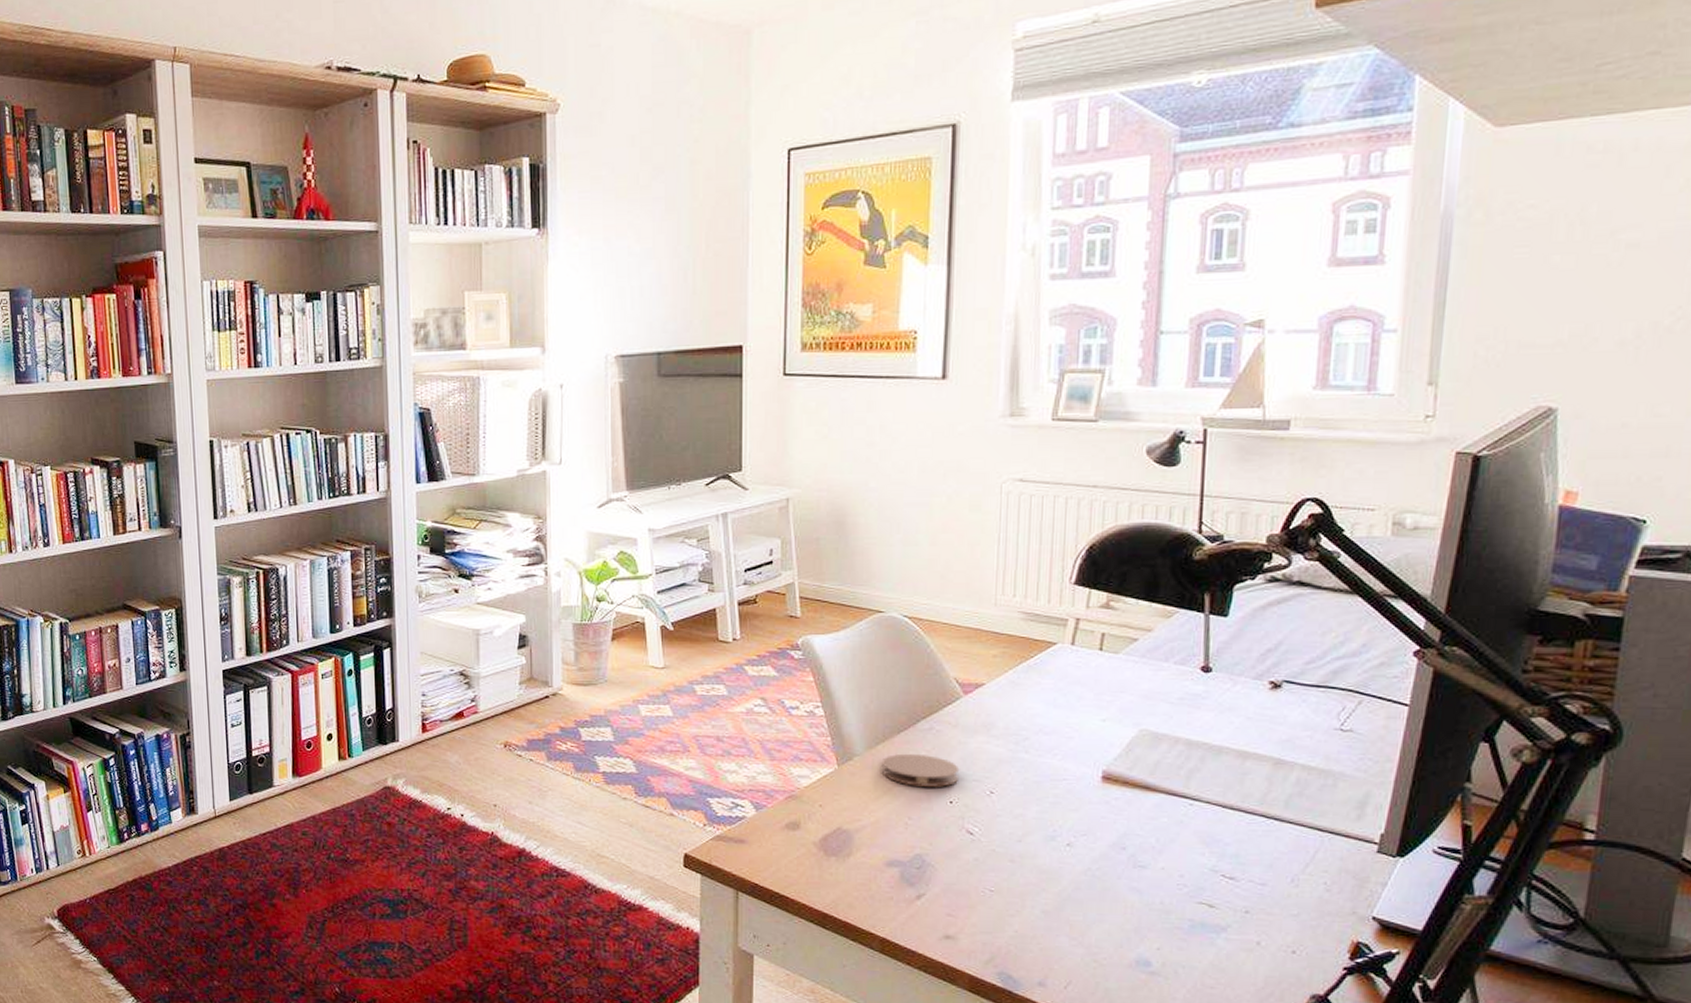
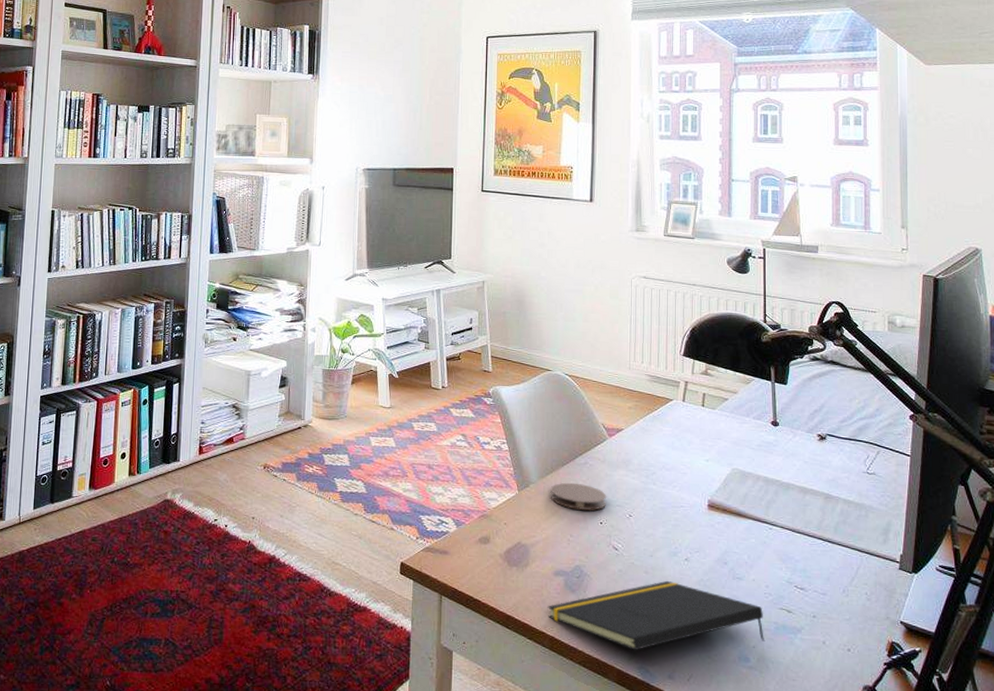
notepad: none [876,870,1175,954] -> present [547,580,765,651]

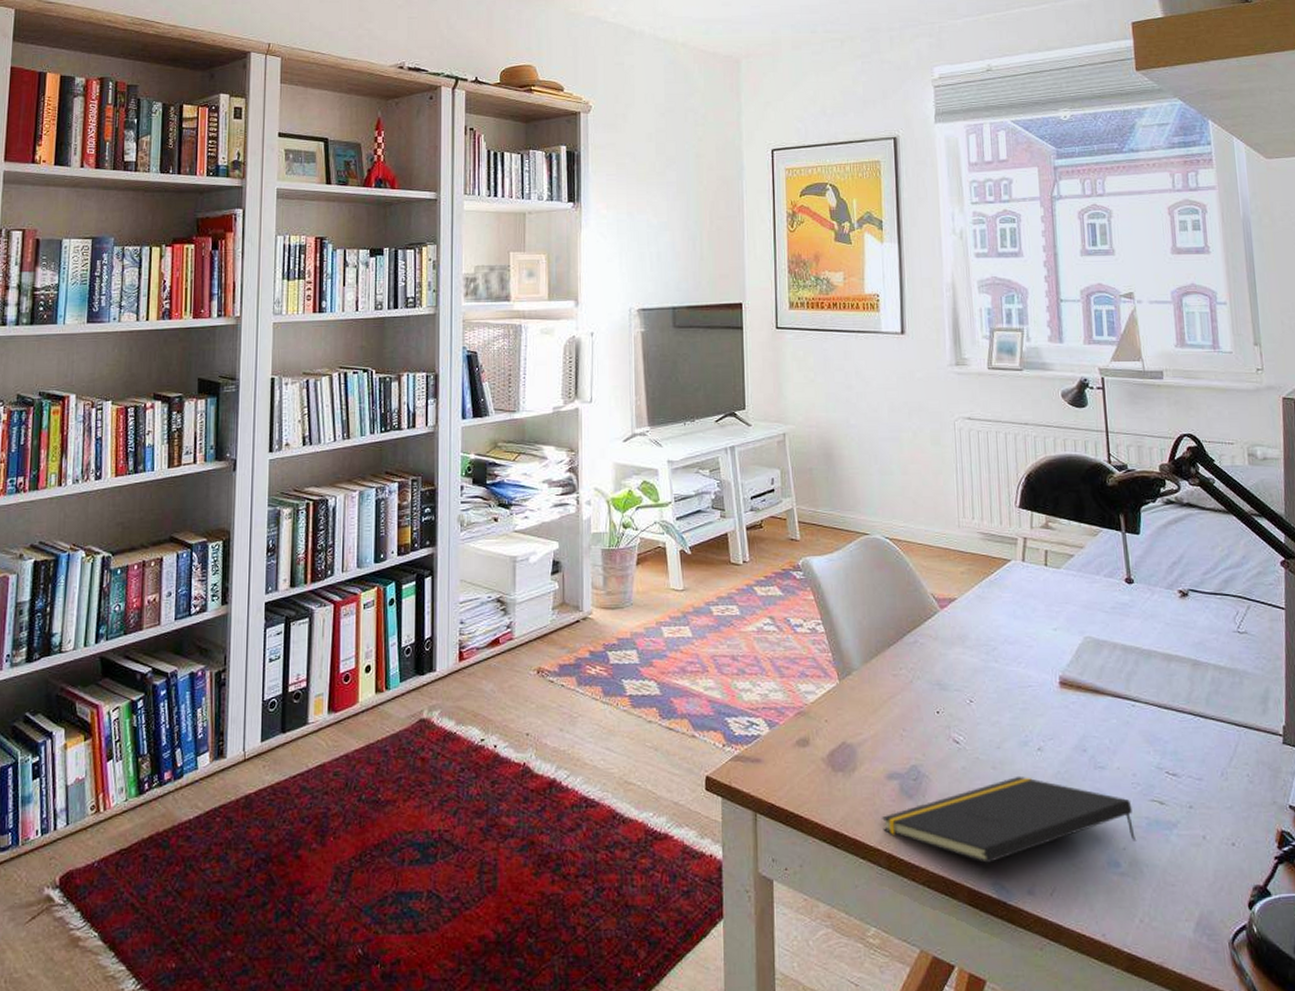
coaster: present [550,482,607,511] -> none [876,666,943,699]

